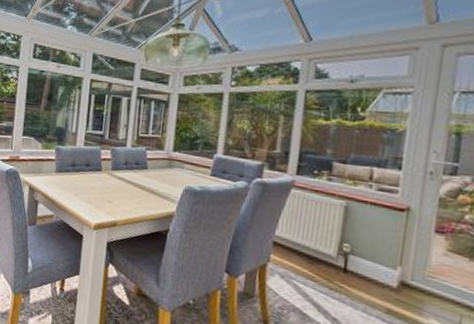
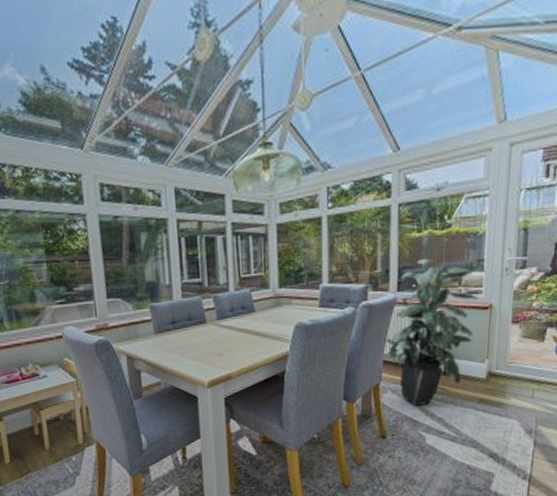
indoor plant: none [275,147,404,300] -> present [383,259,485,405]

